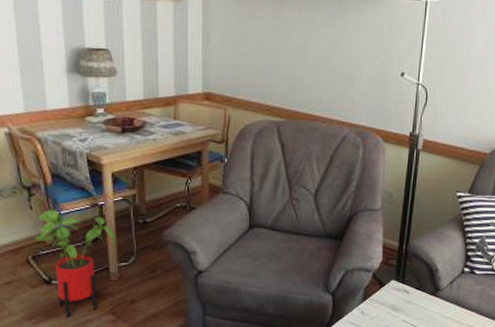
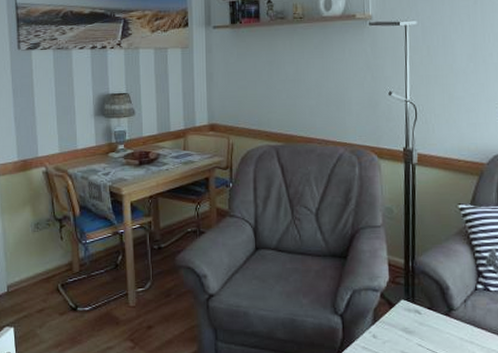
house plant: present [32,209,116,317] -> none [62,238,134,345]

